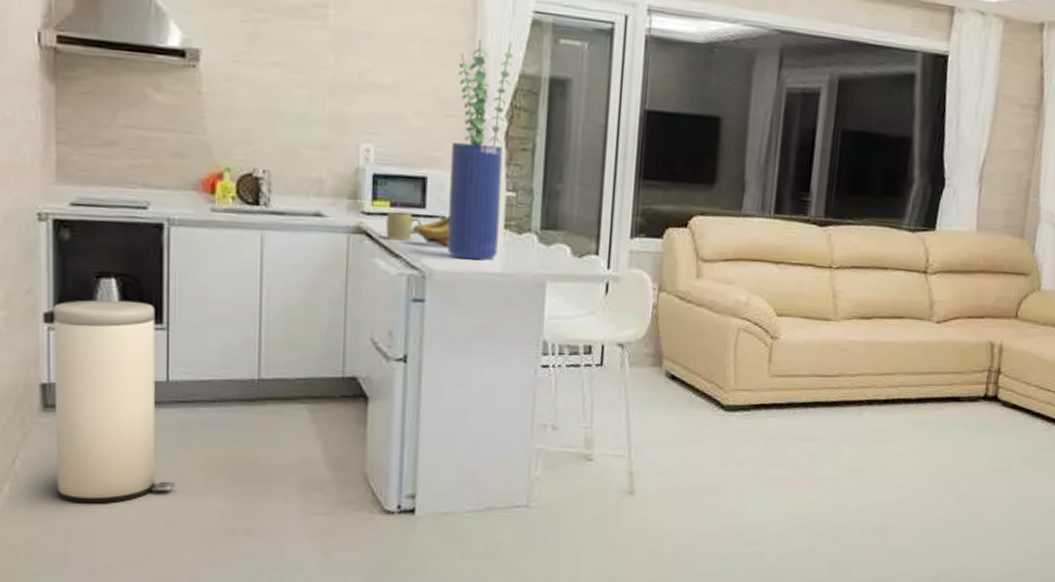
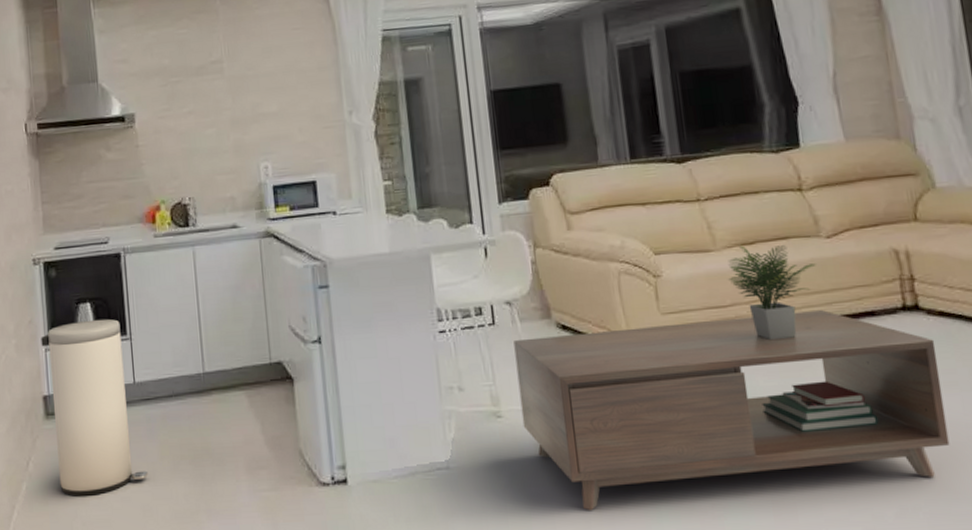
mug: present [386,211,422,241] -> none [288,213,318,238]
fruit: present [412,215,451,247] -> none [310,210,342,237]
vase: present [447,39,513,261] -> none [328,57,384,246]
coffee table: none [612,317,1002,557] -> present [513,244,950,510]

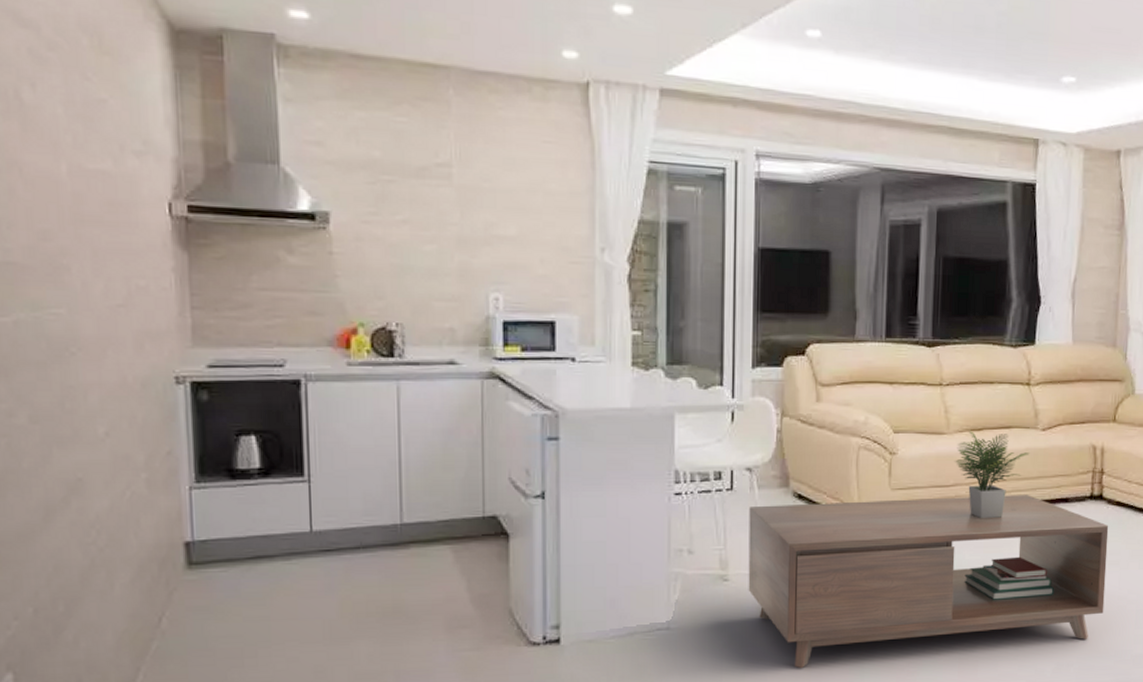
pedal bin: present [41,319,149,496] -> none [184,456,324,657]

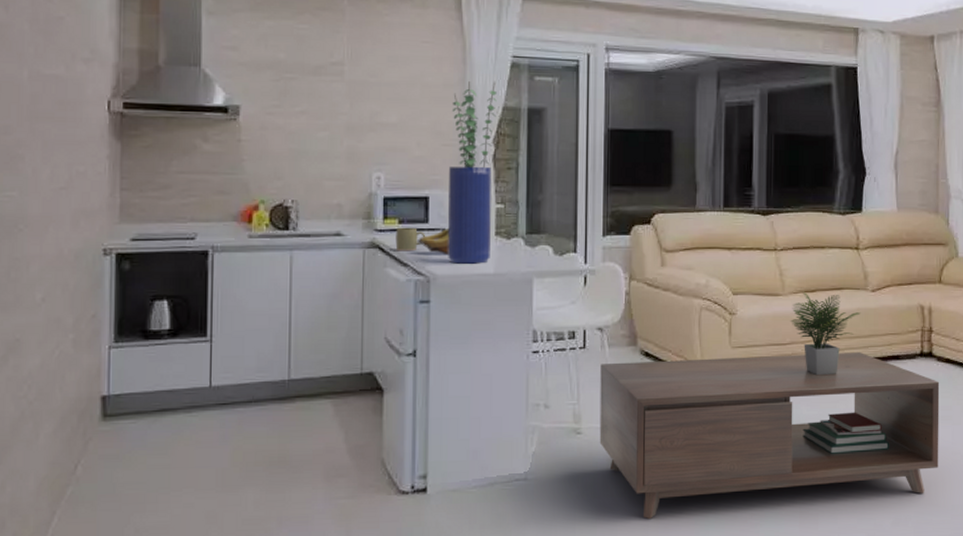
mug: none [518,355,553,383] -> present [395,227,426,252]
fruit: none [544,356,580,386] -> present [418,227,450,254]
vase: none [578,189,631,397] -> present [448,81,497,264]

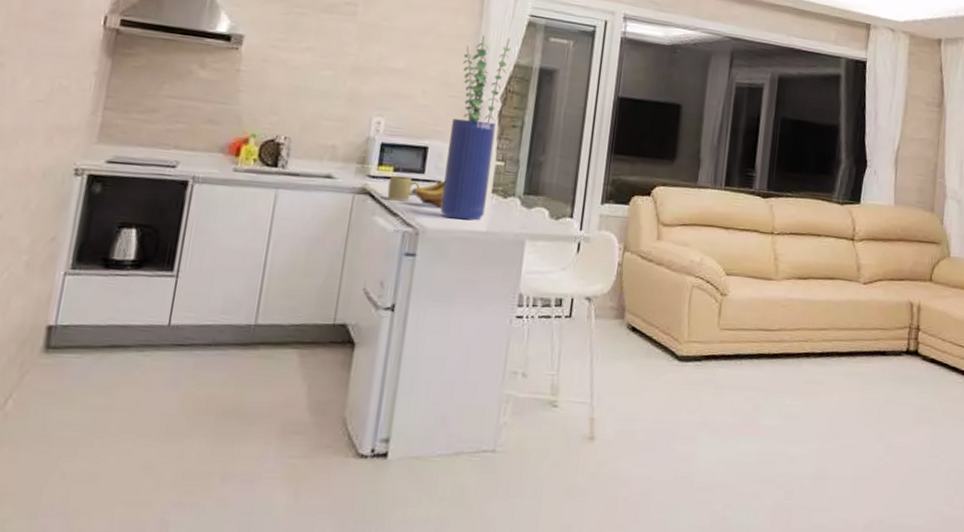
coffee table: present [599,291,940,519] -> none [575,278,923,503]

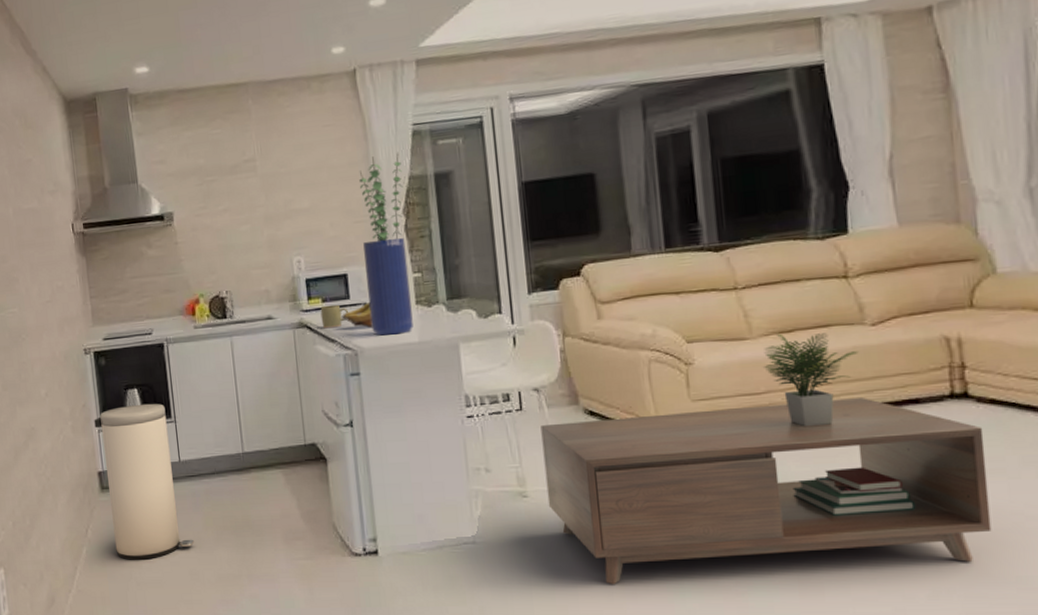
pedal bin: none [43,247,169,446] -> present [94,403,195,560]
coffee table: none [575,278,923,503] -> present [540,332,992,584]

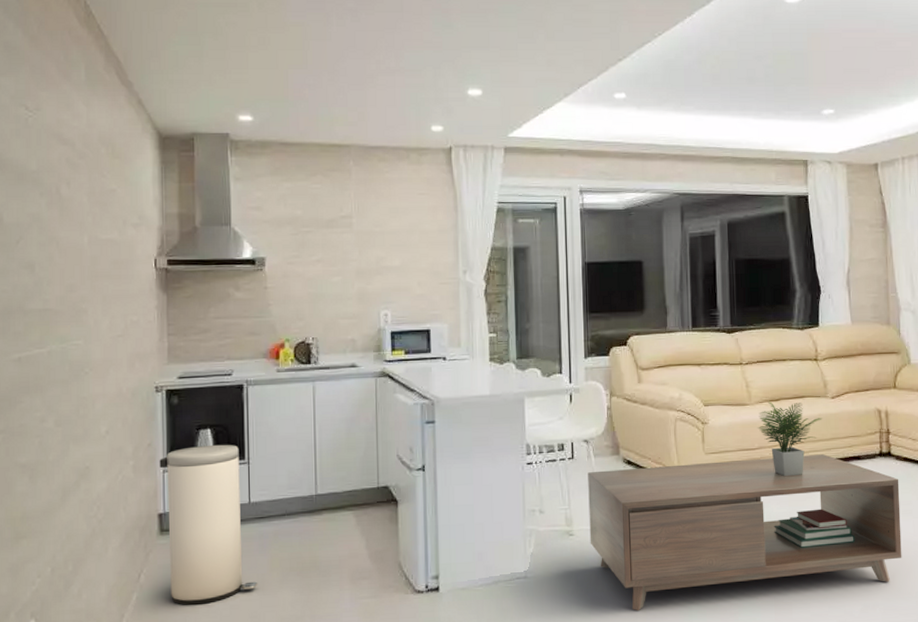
mug: present [320,304,349,329] -> none [403,357,429,379]
fruit: present [342,301,373,328] -> none [422,356,450,380]
vase: present [359,152,413,336] -> none [447,225,486,388]

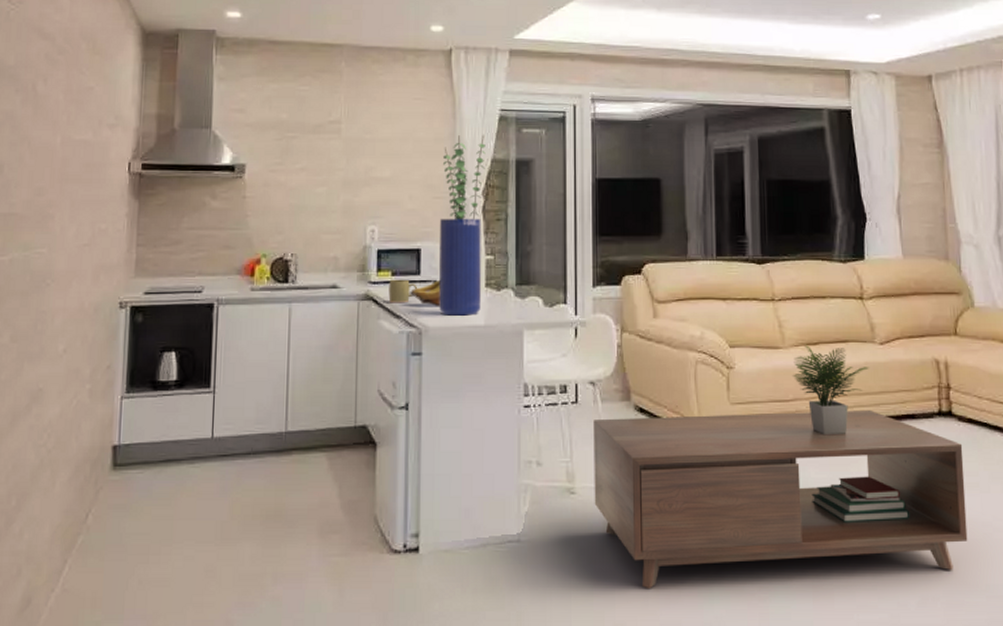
pedal bin: present [159,444,258,605] -> none [117,369,216,553]
mug: none [403,357,429,379] -> present [388,279,418,303]
fruit: none [422,356,450,380] -> present [410,279,441,306]
vase: none [447,225,486,388] -> present [439,134,486,316]

